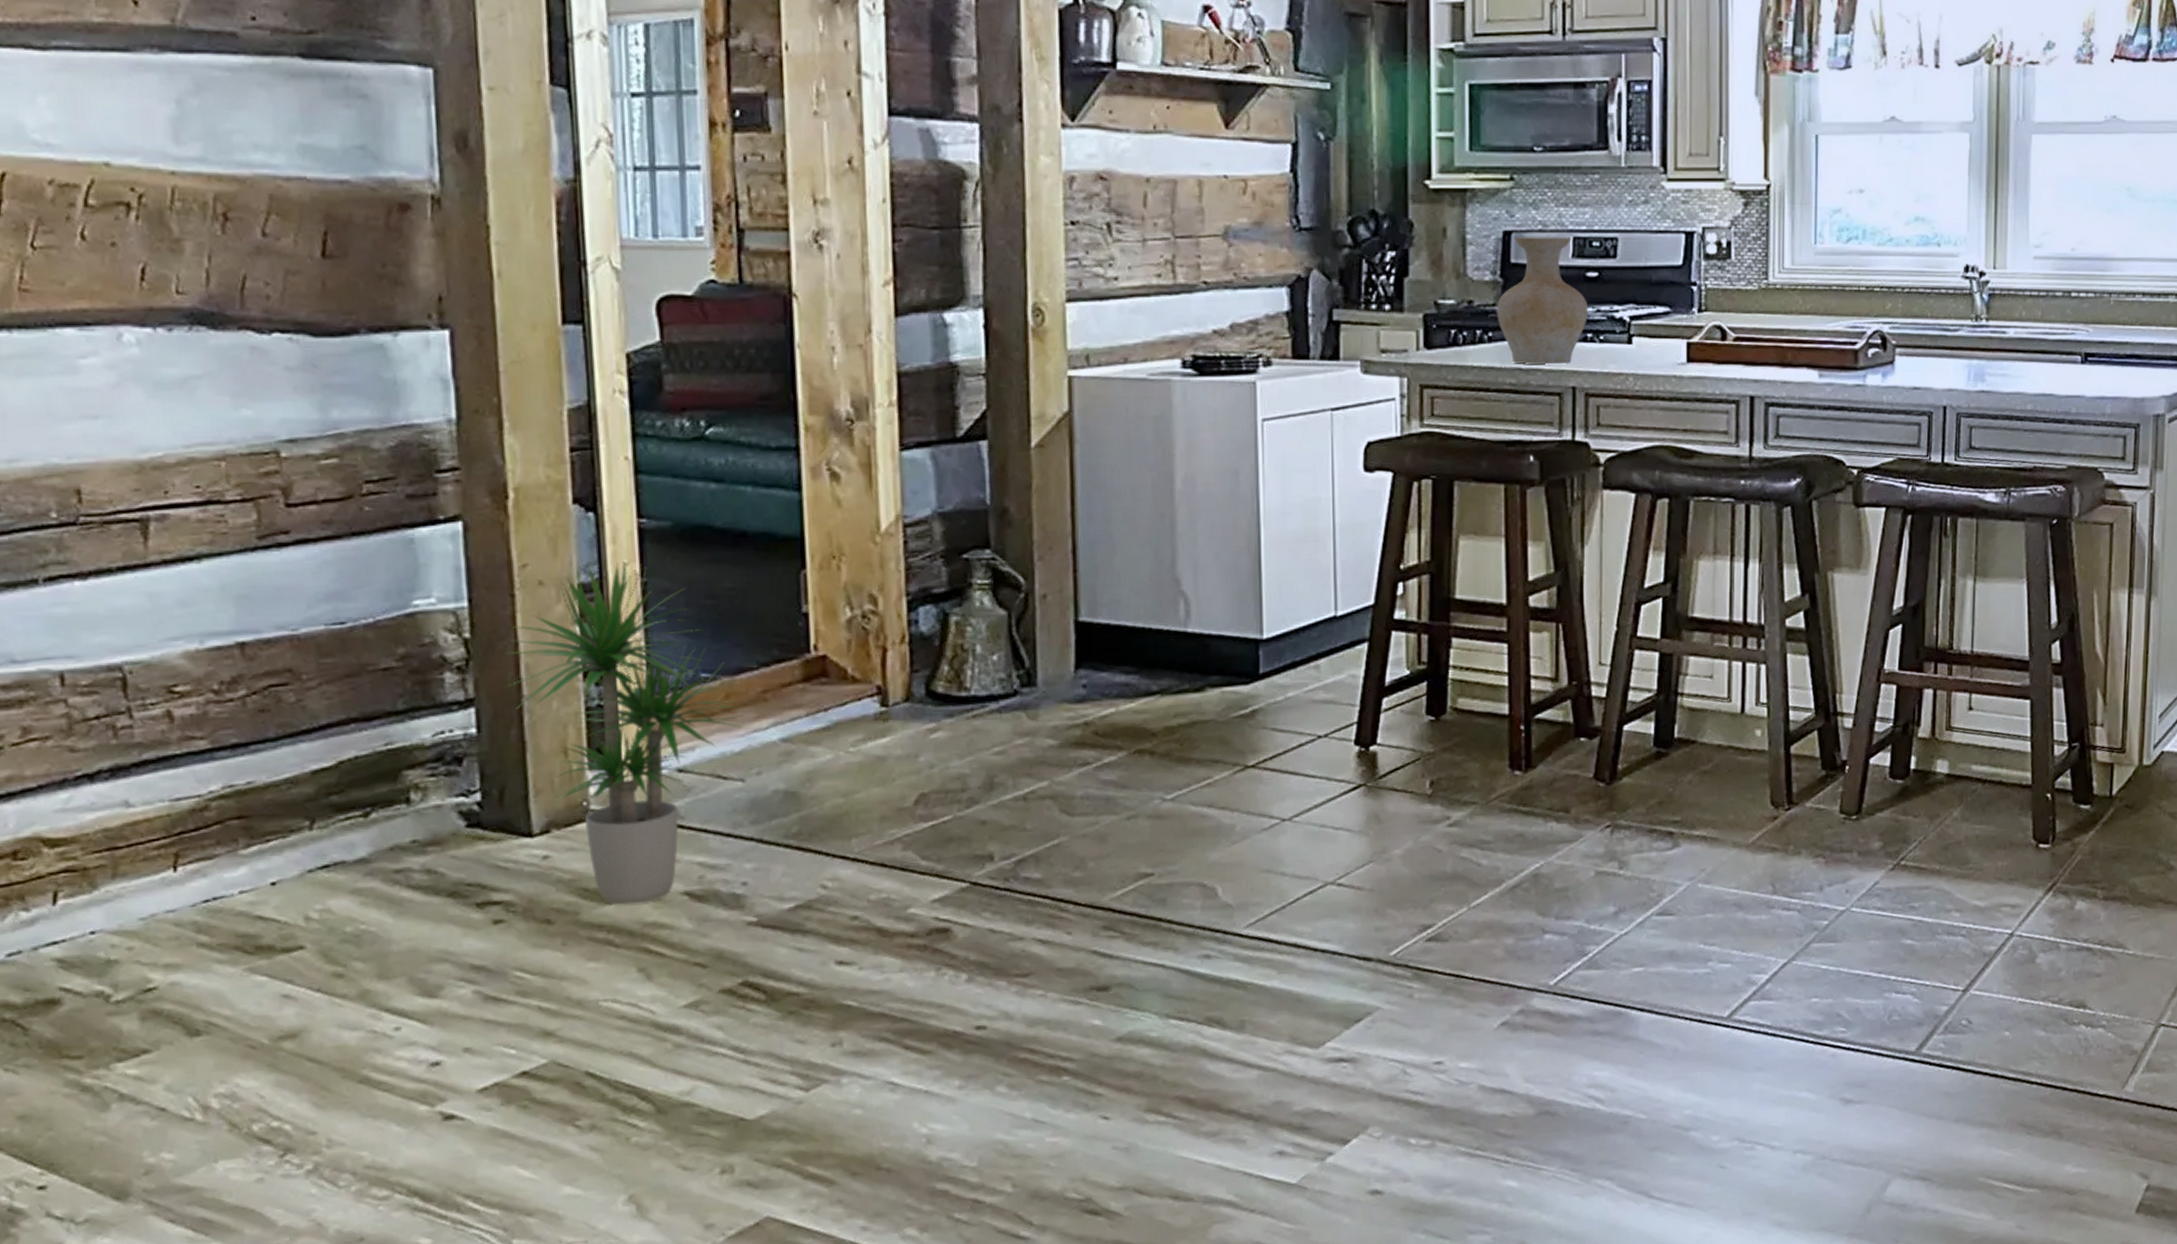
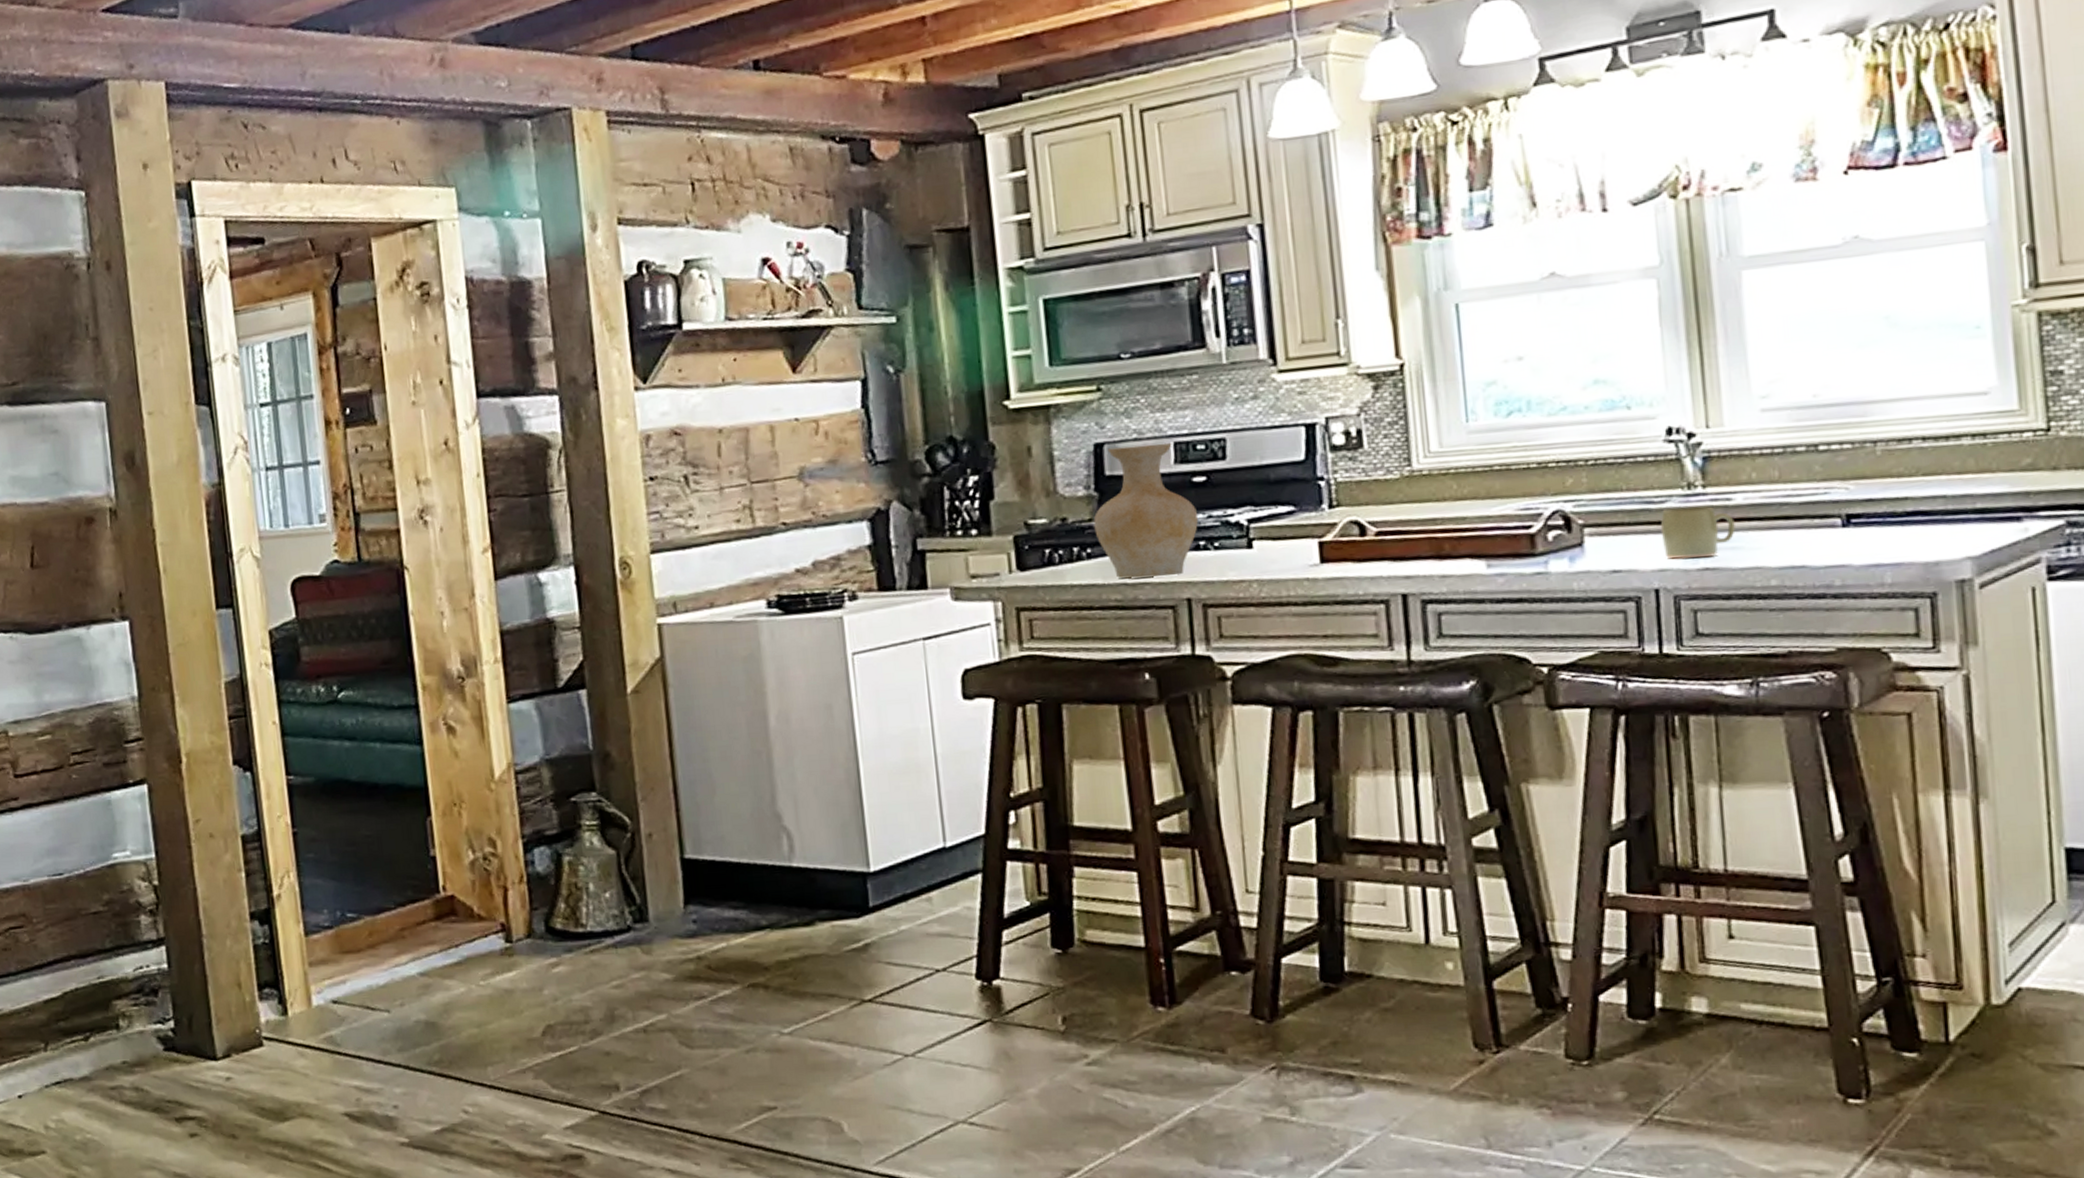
potted plant: present [505,561,744,905] -> none [186,814,386,1124]
mug: none [1952,336,2006,382] -> present [1660,506,1735,559]

